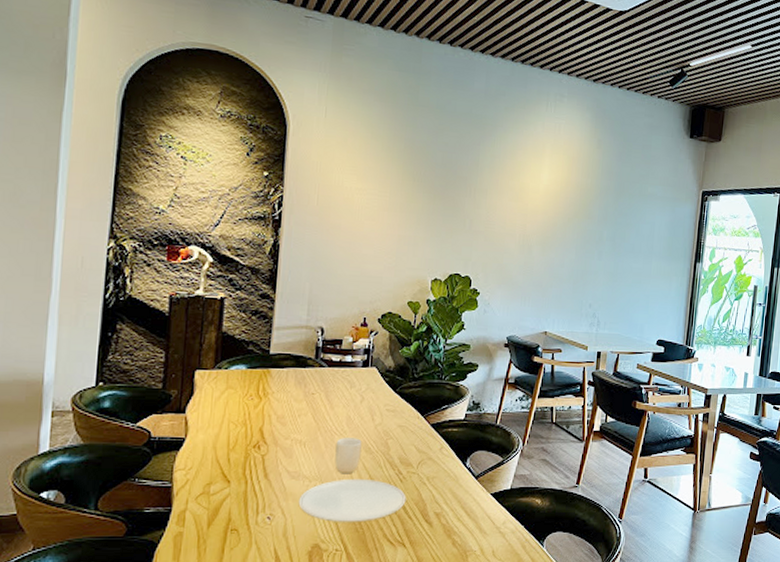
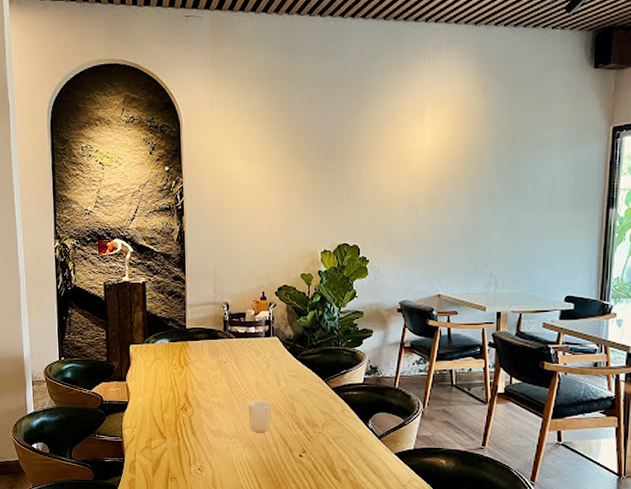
plate: present [298,478,406,523] -> none [222,437,315,476]

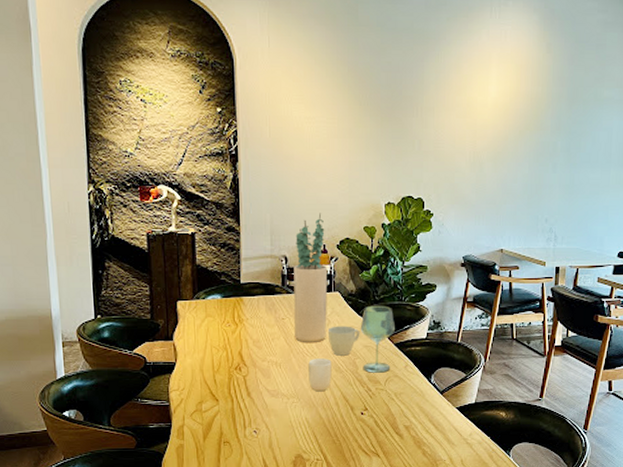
vase: none [235,261,267,385] -> present [293,213,327,342]
cup: none [267,369,298,399] -> present [327,326,360,356]
wine glass: none [298,350,332,416] -> present [360,305,395,373]

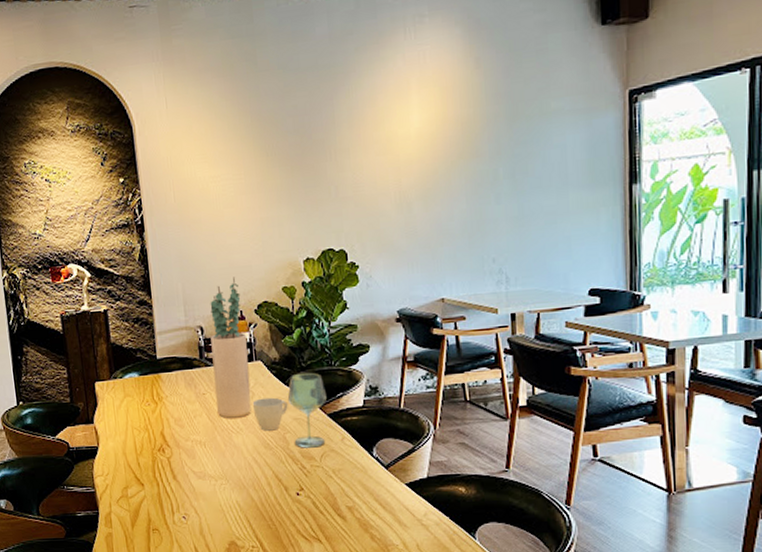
cup: present [308,358,332,392] -> none [234,434,261,472]

